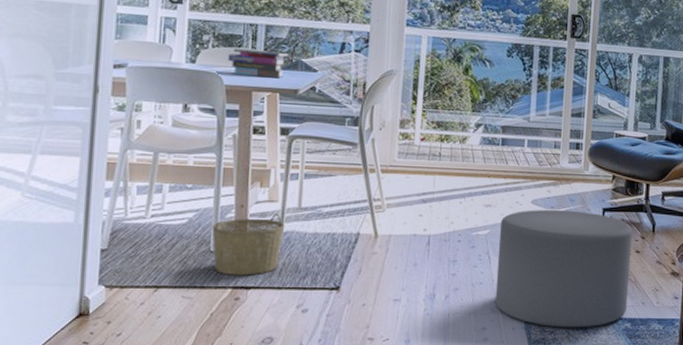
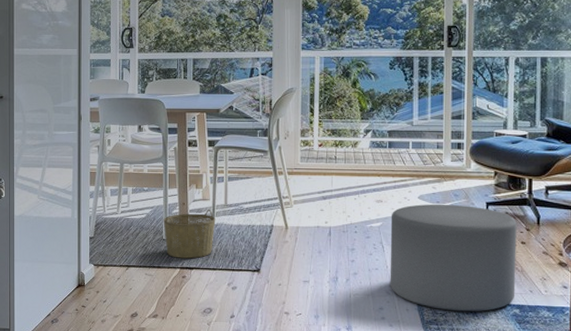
books: present [227,48,289,78] -> none [167,79,211,101]

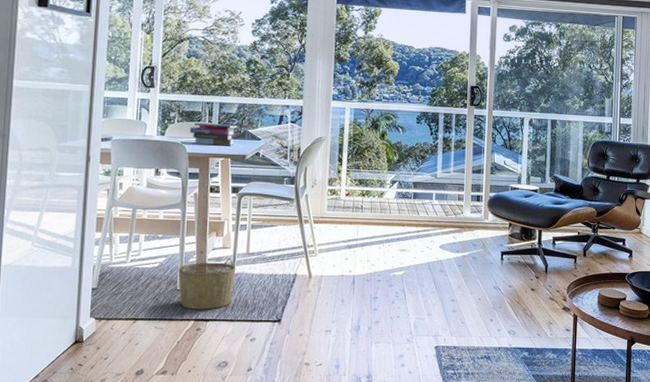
books: none [167,79,211,101] -> present [189,123,238,146]
pouf: present [390,204,517,312] -> none [410,253,528,356]

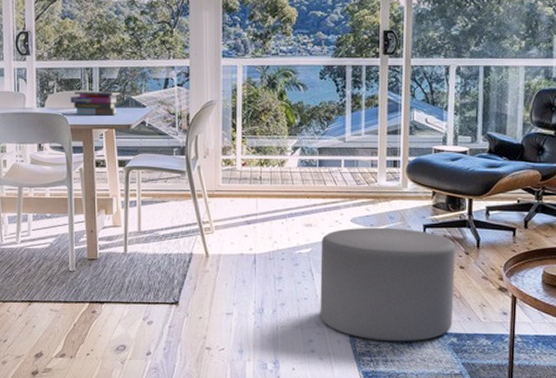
basket: present [178,258,236,310] -> none [69,237,128,292]
pouf: none [410,253,528,356] -> present [320,227,456,342]

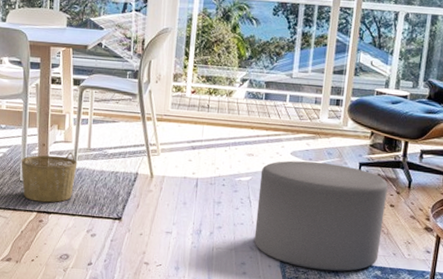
basket: none [69,237,128,292] -> present [21,152,77,203]
books: present [70,91,120,116] -> none [31,9,80,35]

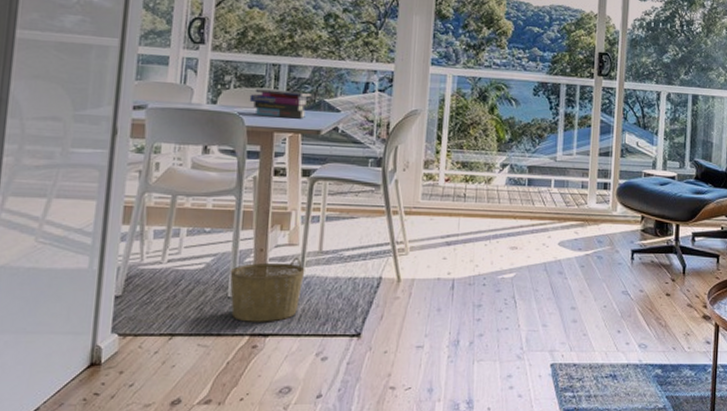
books: none [31,9,80,35] -> present [249,89,312,119]
pouf: present [254,160,388,272] -> none [521,251,663,375]

